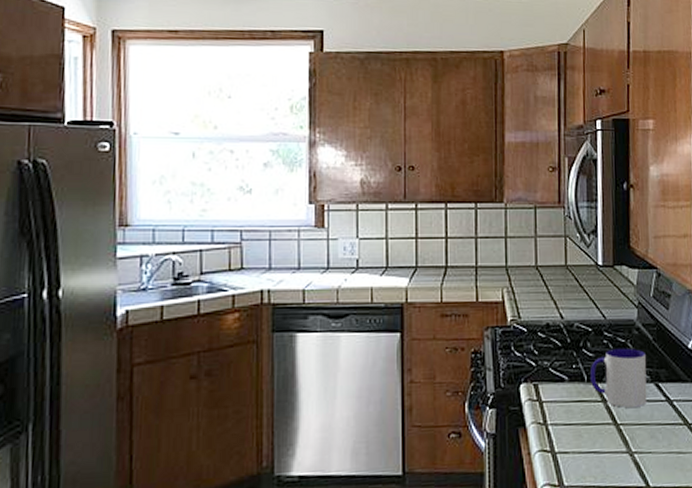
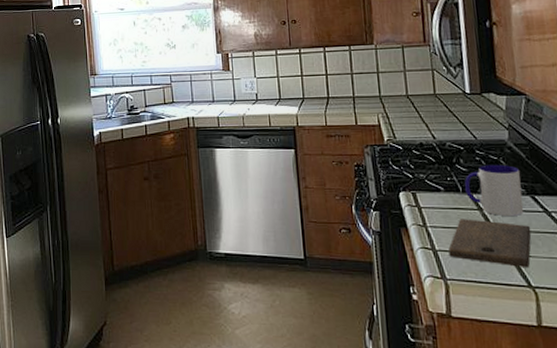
cutting board: none [568,412,653,466] -> present [448,219,532,267]

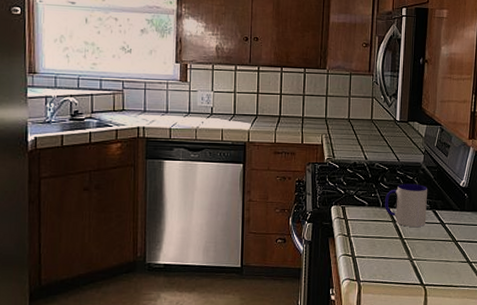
cutting board: present [448,219,532,267] -> none [365,229,429,269]

